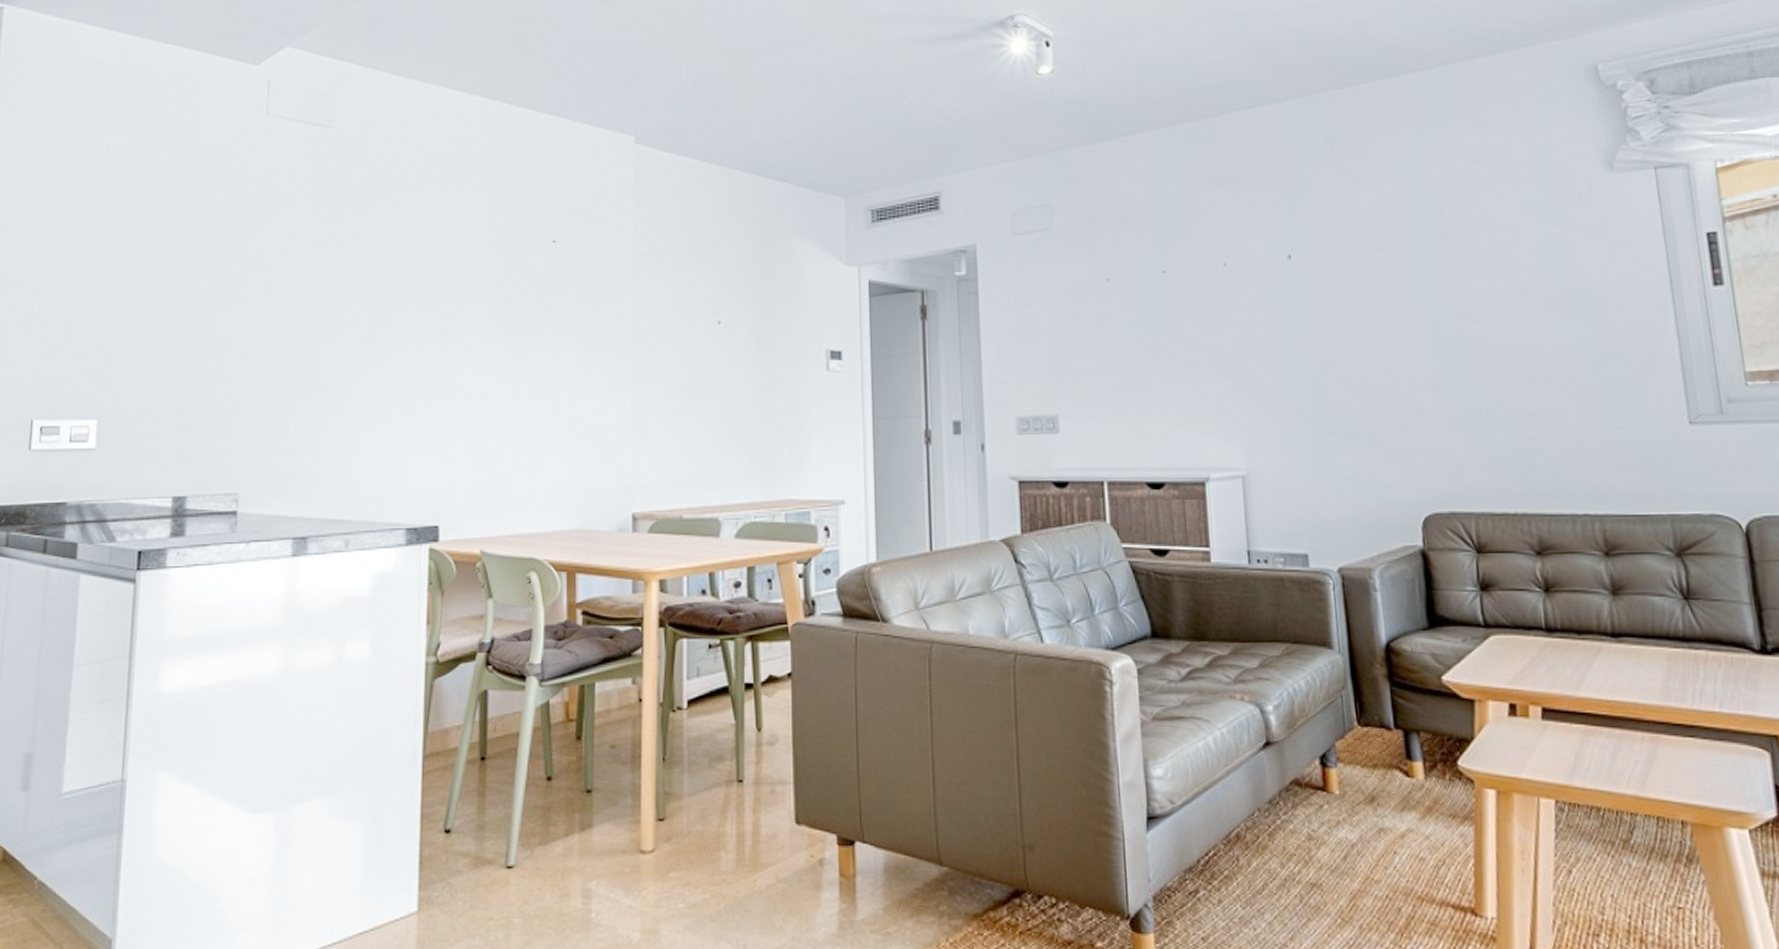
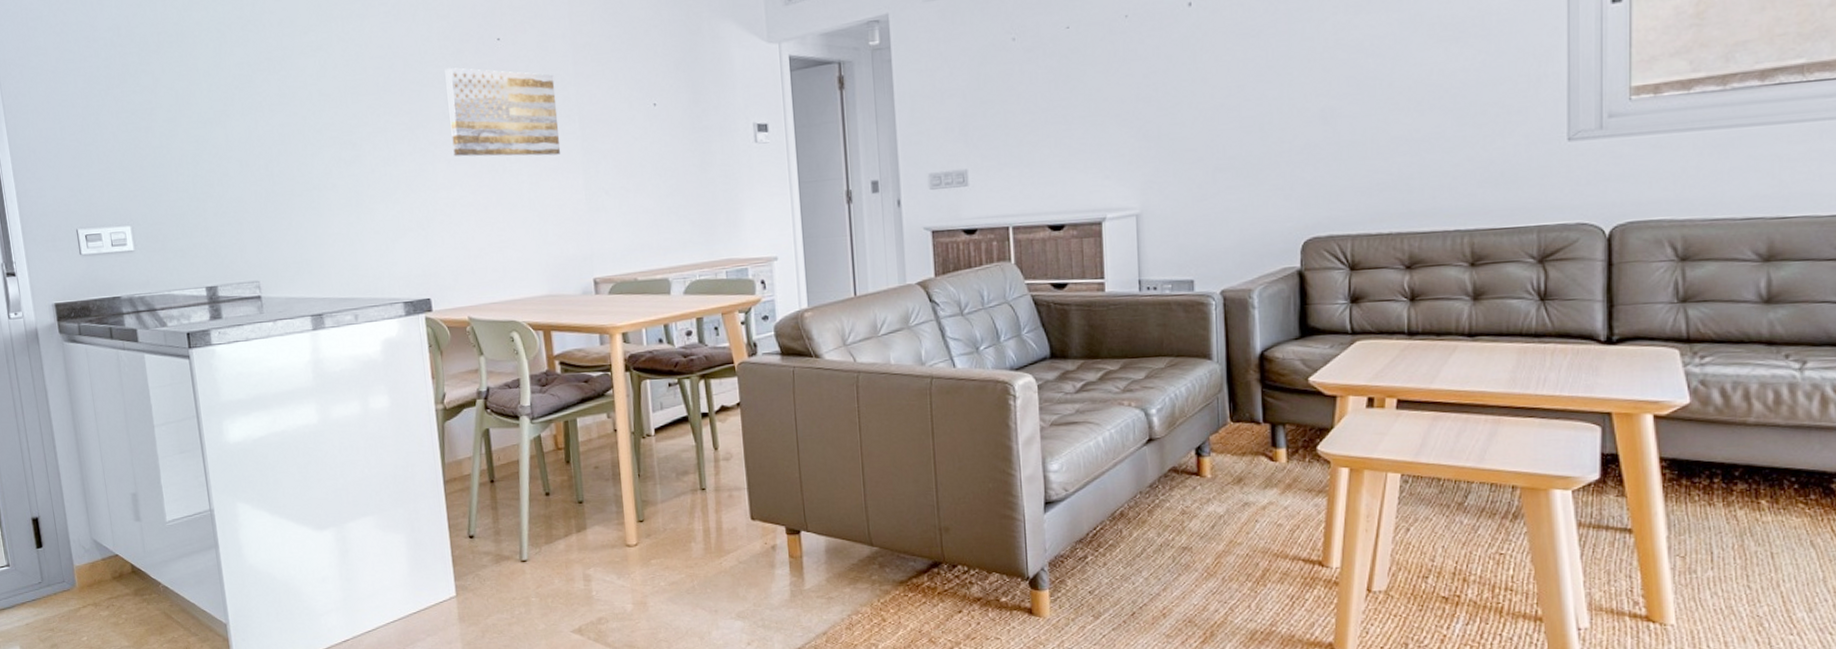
wall art: none [488,268,611,370] -> present [445,68,560,157]

